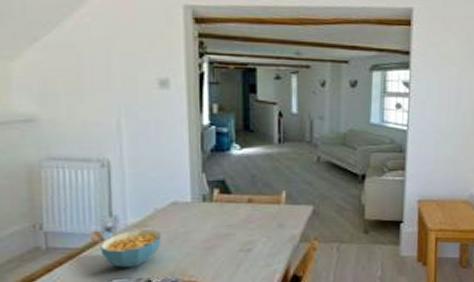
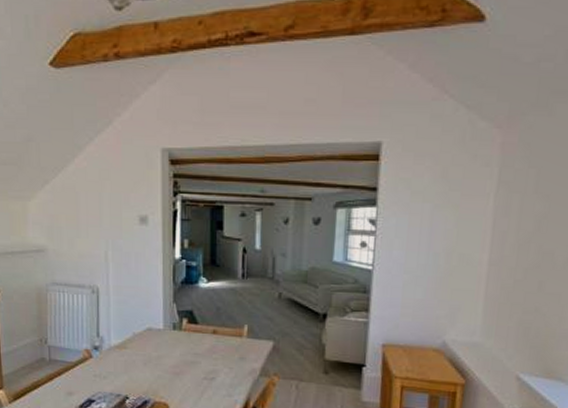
cereal bowl: present [100,229,162,268] -> none [89,350,138,384]

